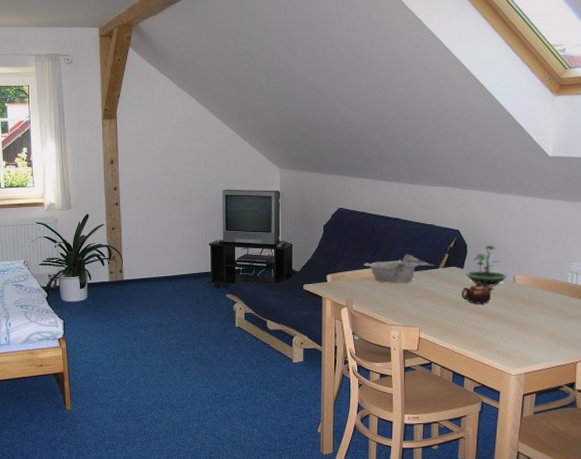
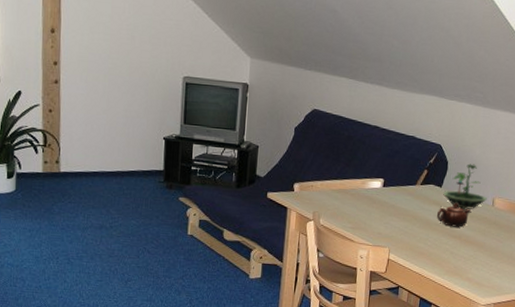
bowl: present [364,254,434,284] -> none [335,166,411,200]

